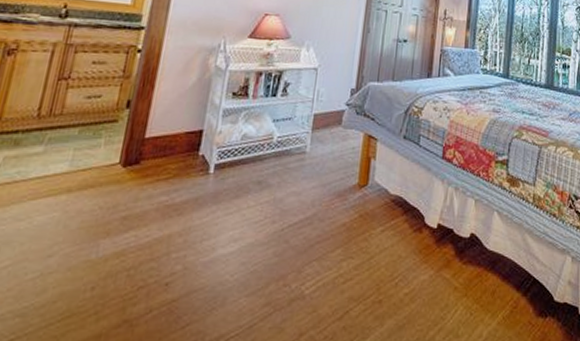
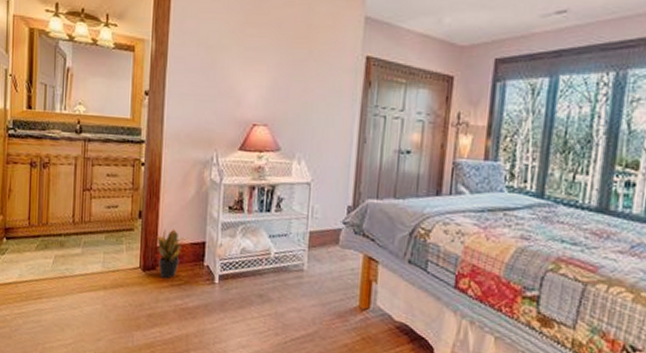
potted plant: none [143,118,180,174] -> present [156,229,185,279]

